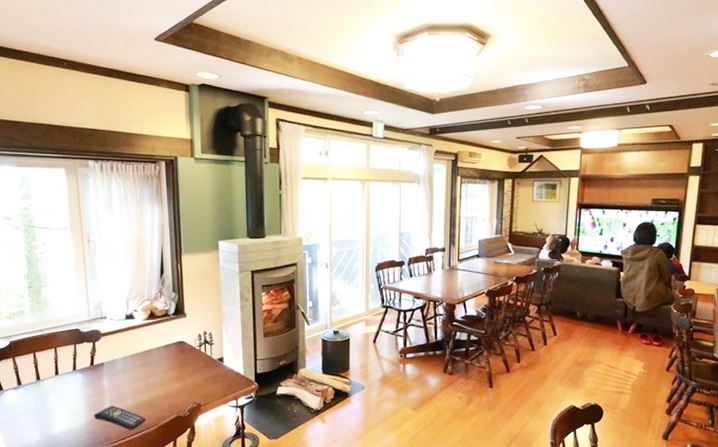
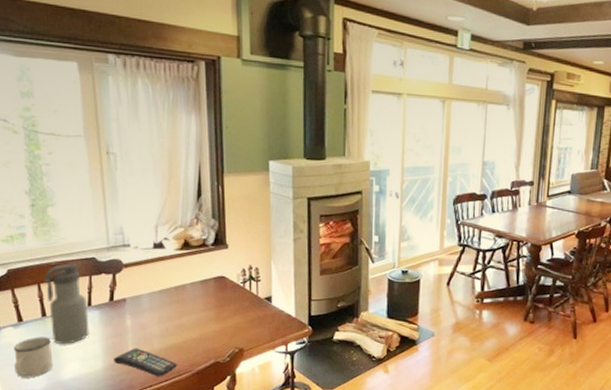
mug: none [15,397,45,433] -> present [14,337,53,378]
water bottle: none [39,334,74,403] -> present [45,263,89,344]

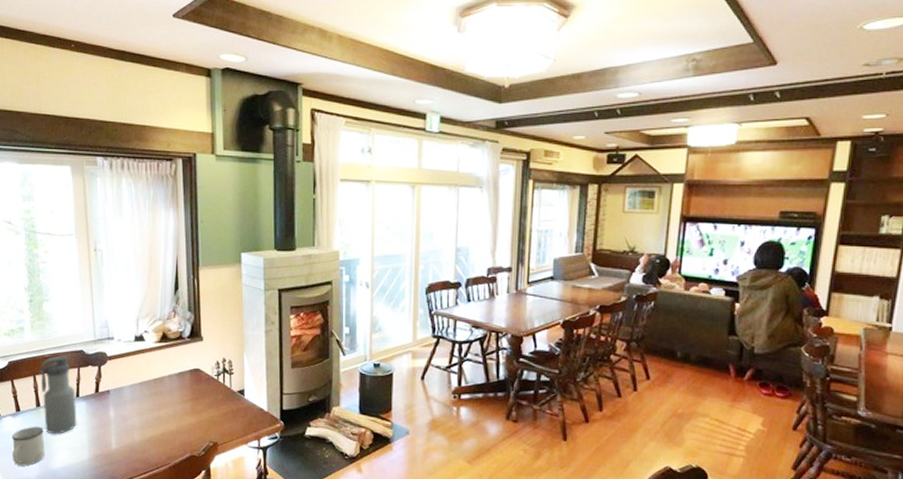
remote control: present [114,348,178,377] -> none [98,439,156,469]

